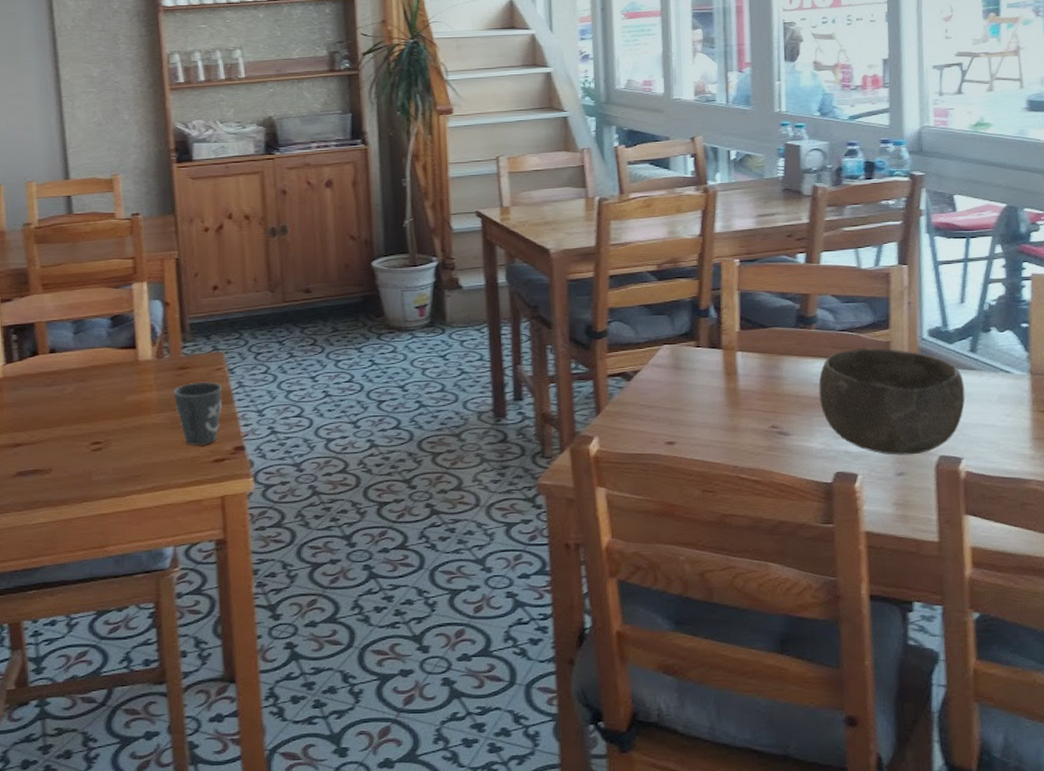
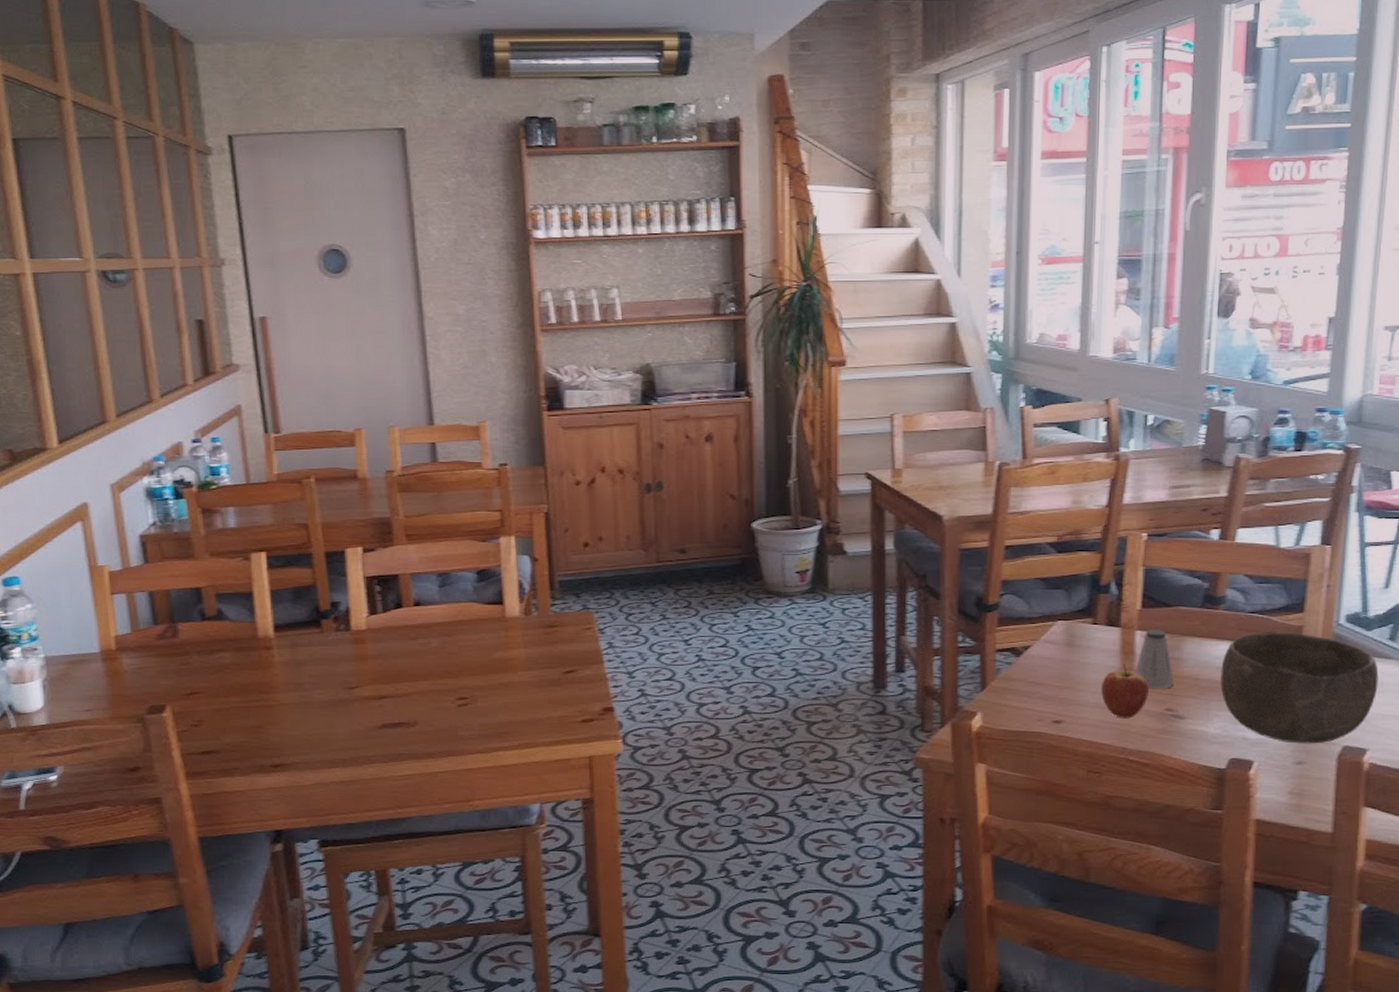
mug: present [174,381,222,445] -> none [542,641,591,705]
fruit: none [709,384,754,437] -> present [1101,664,1149,719]
saltshaker: none [739,350,777,407] -> present [1135,629,1175,688]

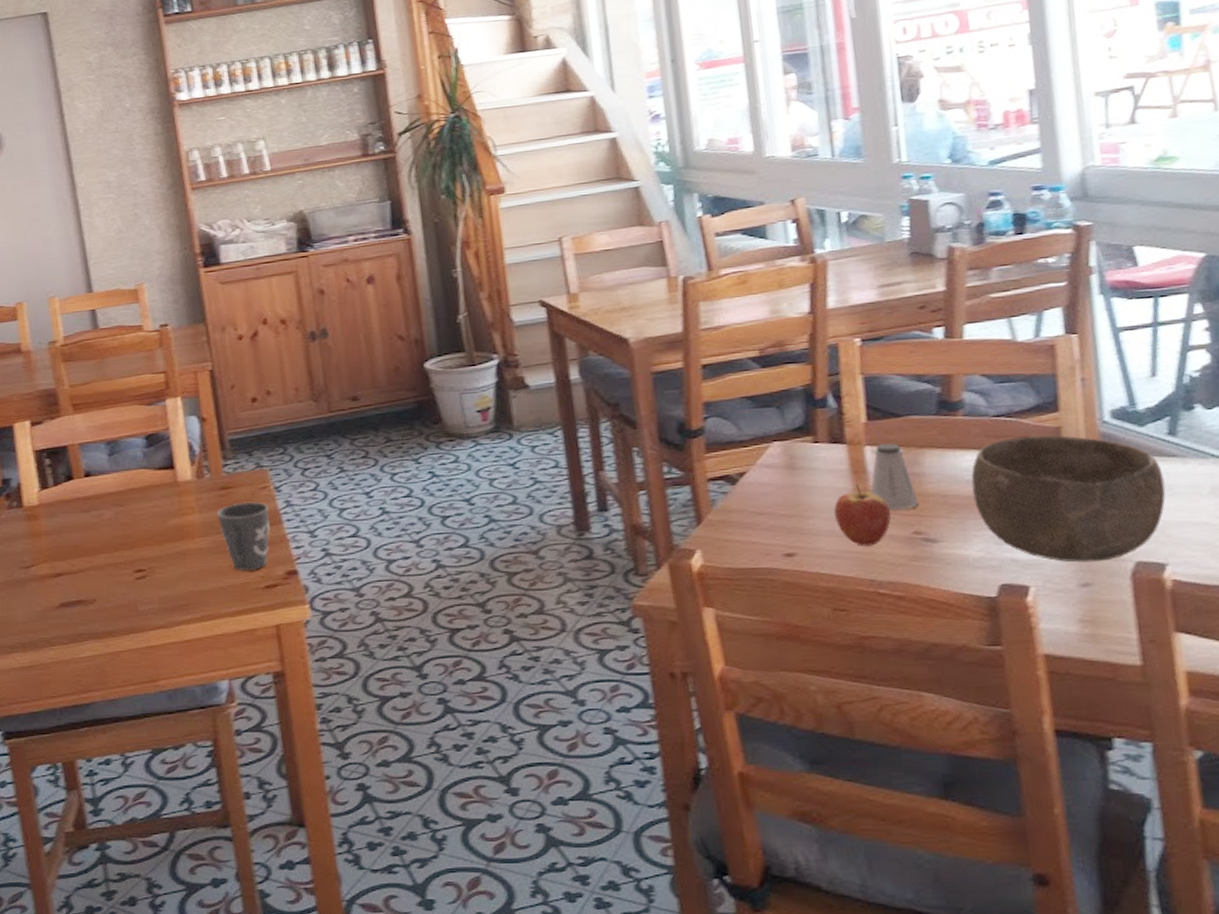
mug: none [542,641,591,705] -> present [217,501,270,571]

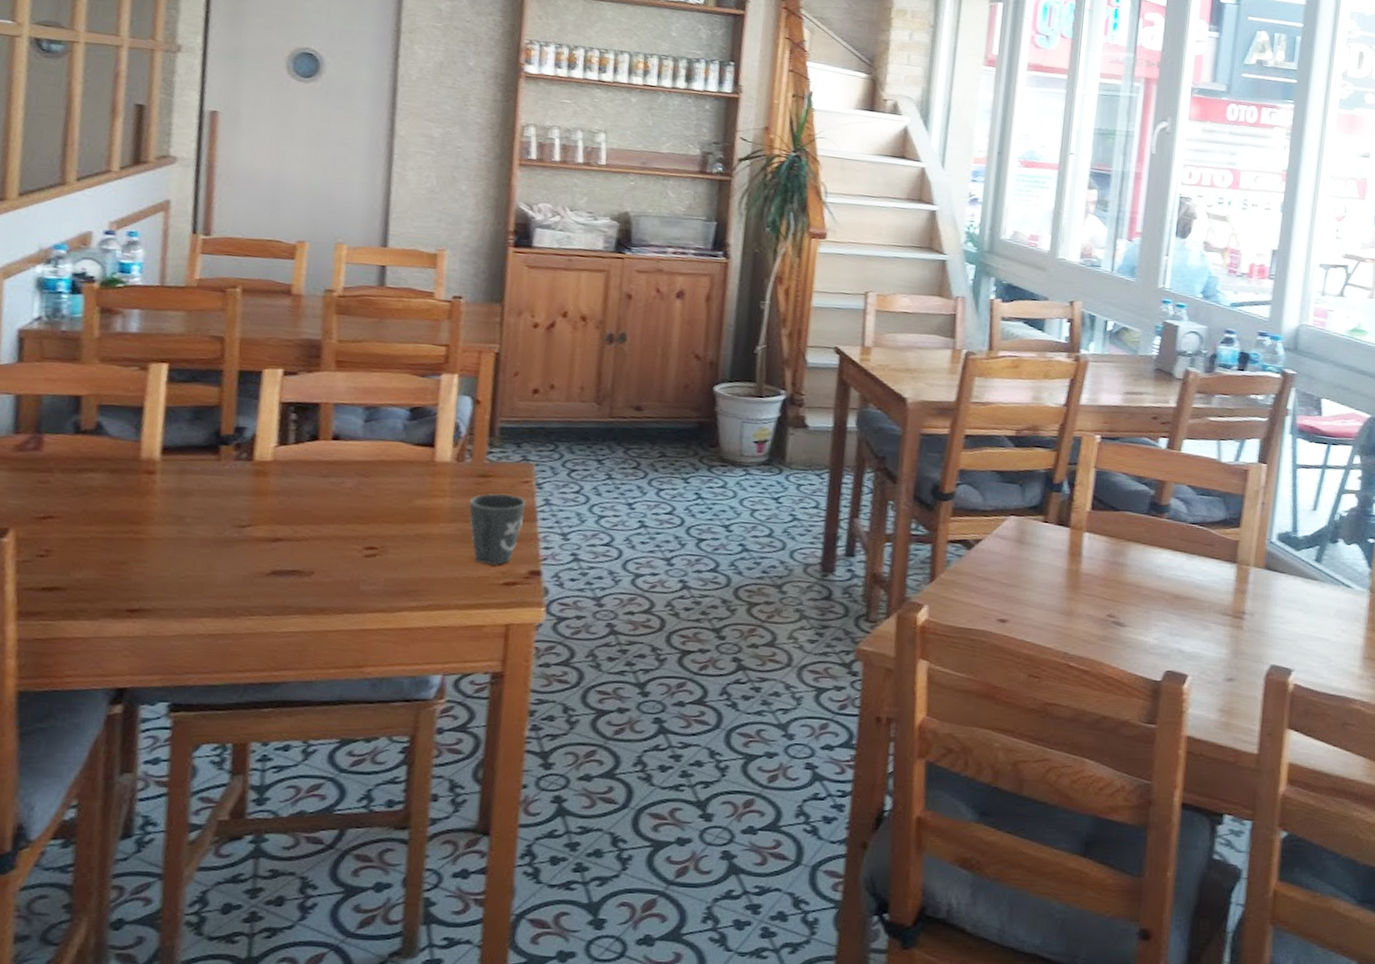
fruit: present [834,484,891,547] -> none [1047,565,1093,622]
saltshaker: present [870,443,919,510] -> none [1080,532,1118,594]
bowl: present [971,435,1166,563] -> none [1160,544,1305,661]

